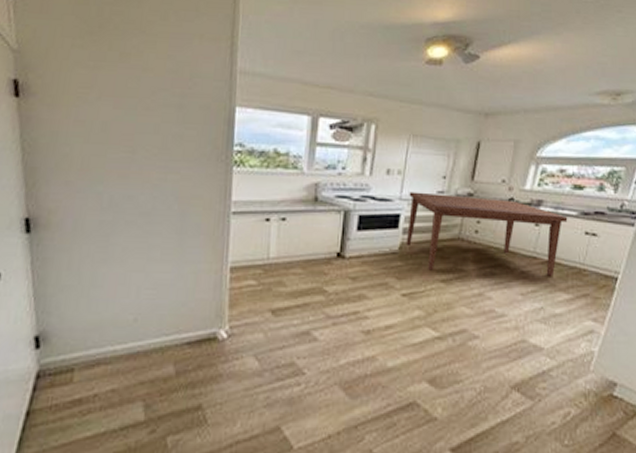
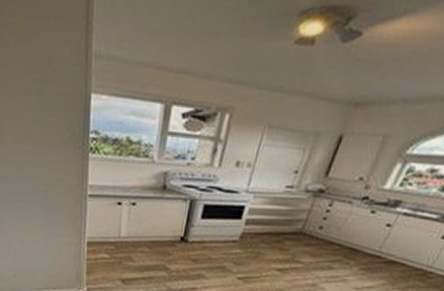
dining table: present [406,191,568,277] -> none [247,185,426,276]

